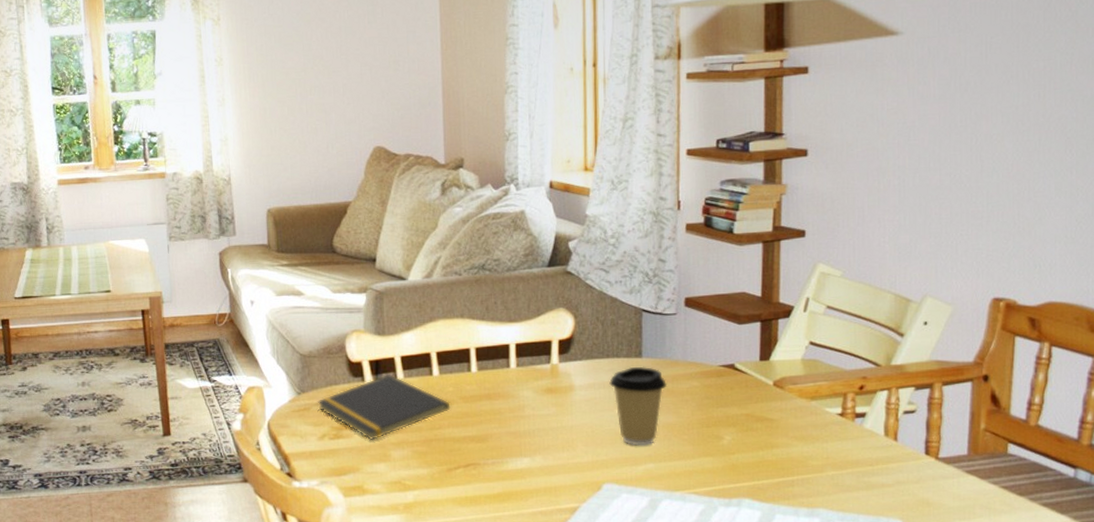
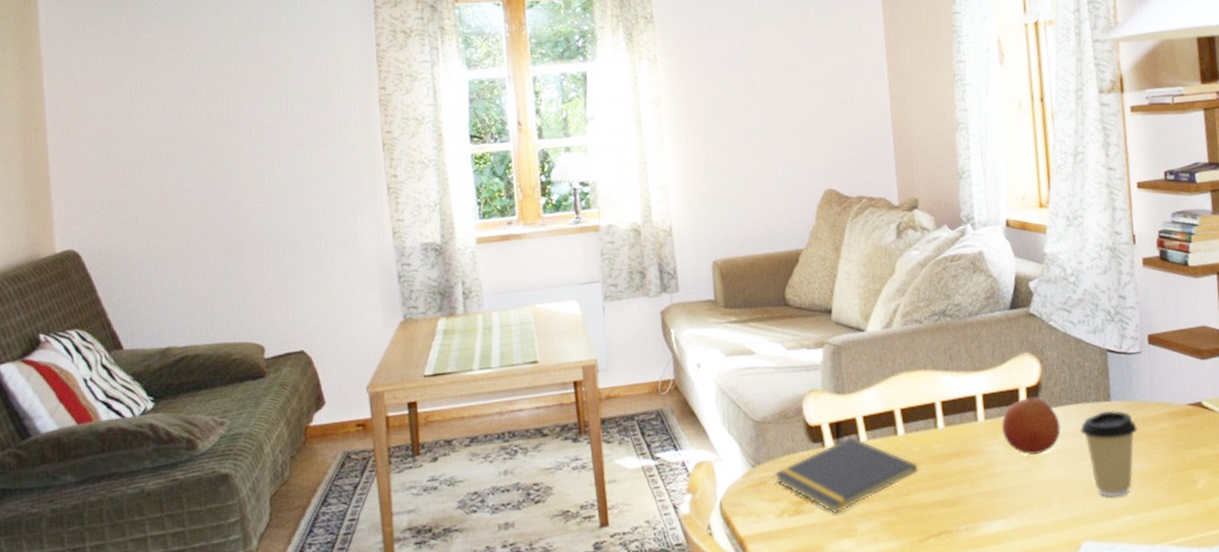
fruit: none [532,348,591,402] -> present [1001,396,1061,455]

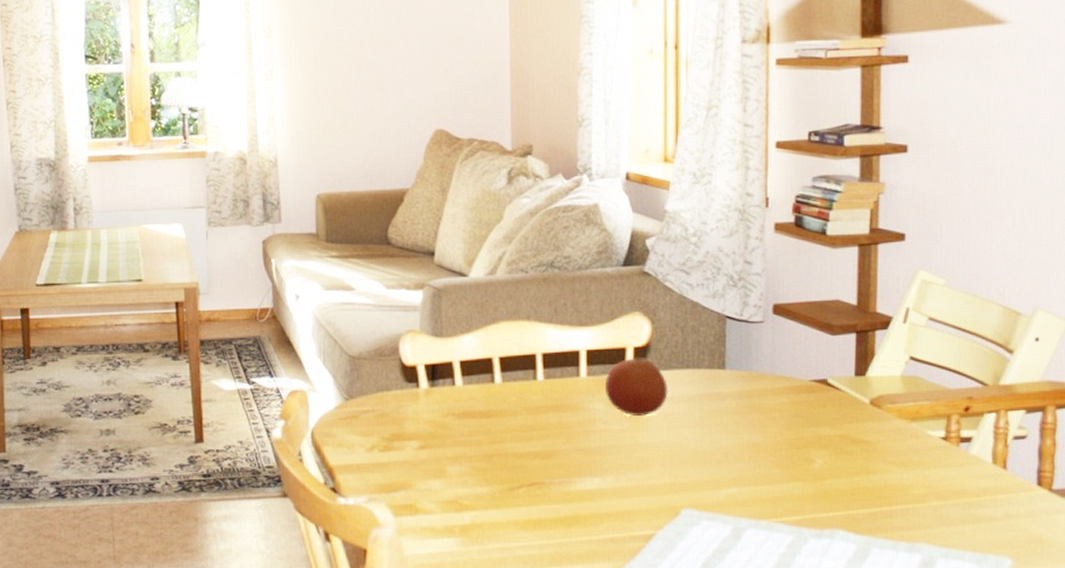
notepad: present [773,436,919,514] -> none [366,380,514,454]
coffee cup: present [1080,410,1138,497] -> none [689,379,754,468]

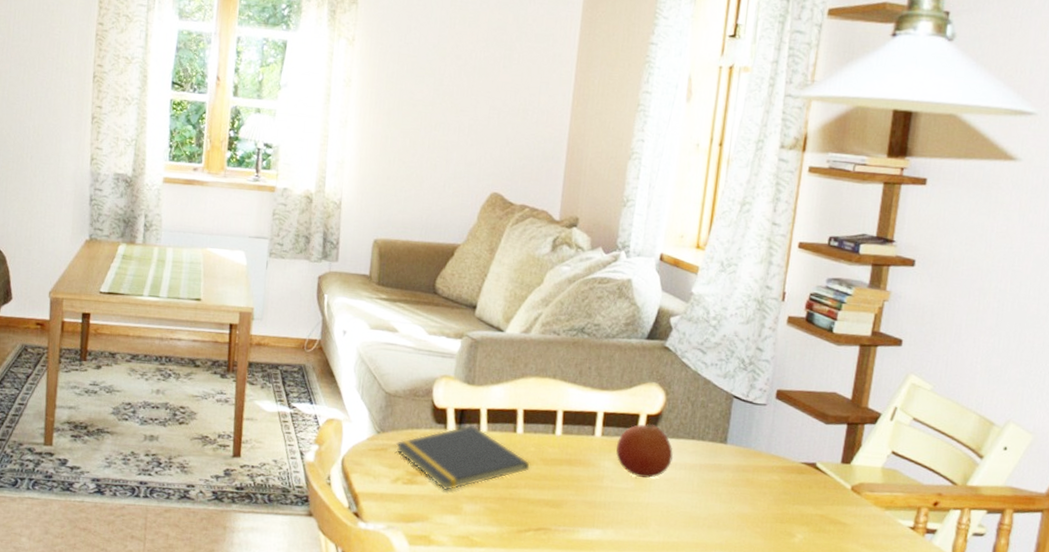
notepad: none [366,380,514,454] -> present [395,424,530,491]

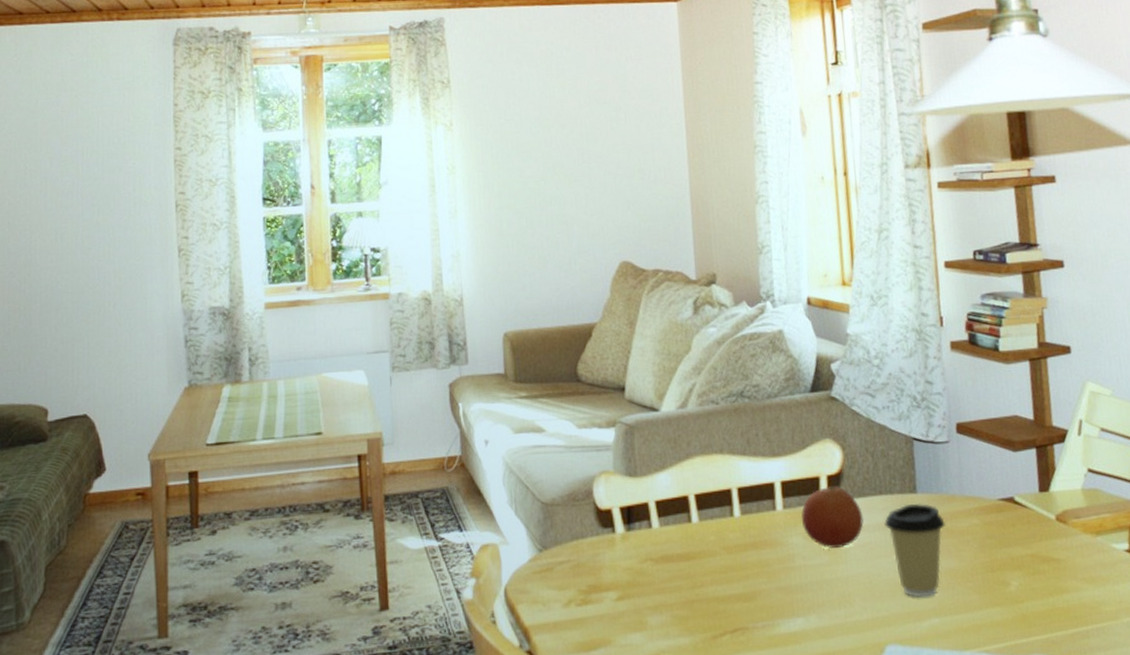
notepad: present [395,424,530,491] -> none [561,522,713,606]
coffee cup: none [691,452,748,533] -> present [884,503,946,598]

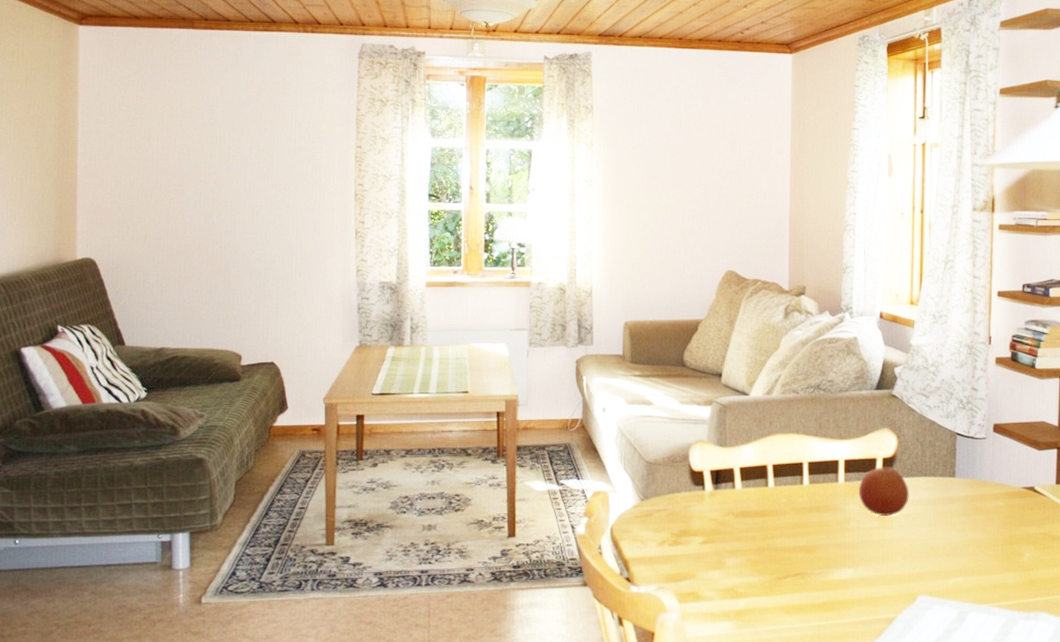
coffee cup: present [884,503,946,598] -> none [926,485,977,560]

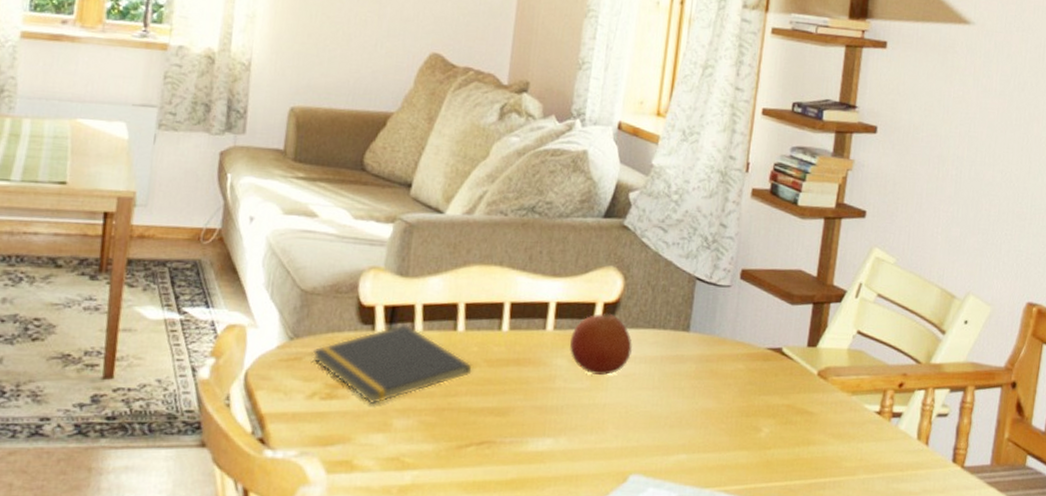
notepad: none [659,483,783,548] -> present [312,323,473,405]

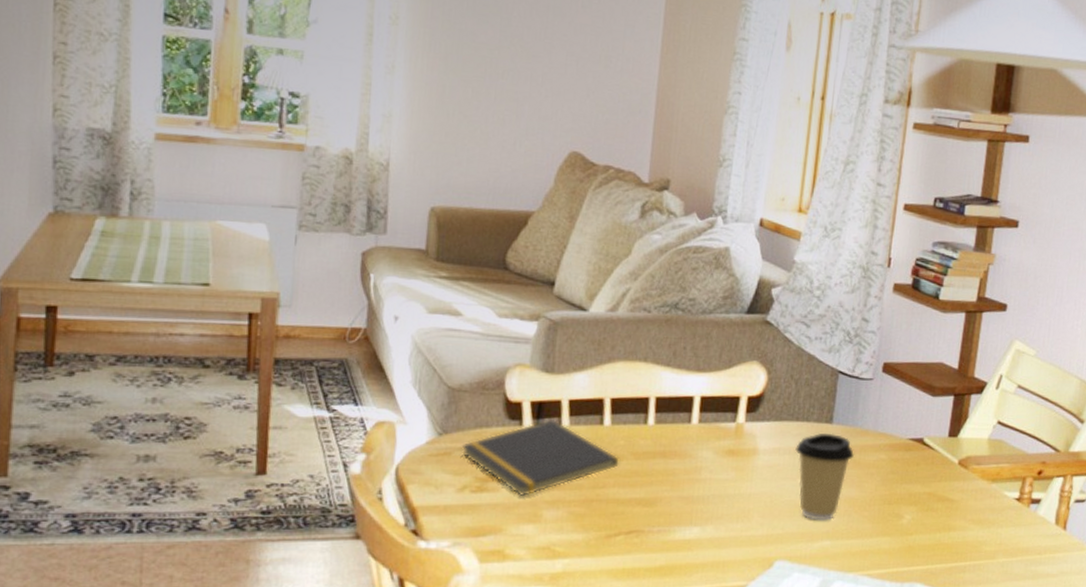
fruit: present [569,313,633,375] -> none [714,406,777,466]
coffee cup: none [651,341,712,433] -> present [795,433,855,521]

